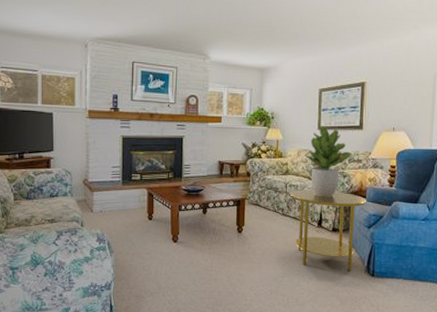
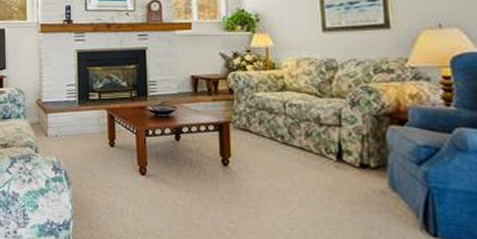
side table: present [289,189,367,271] -> none [289,110,411,227]
potted plant: present [305,126,352,197] -> none [307,27,378,120]

